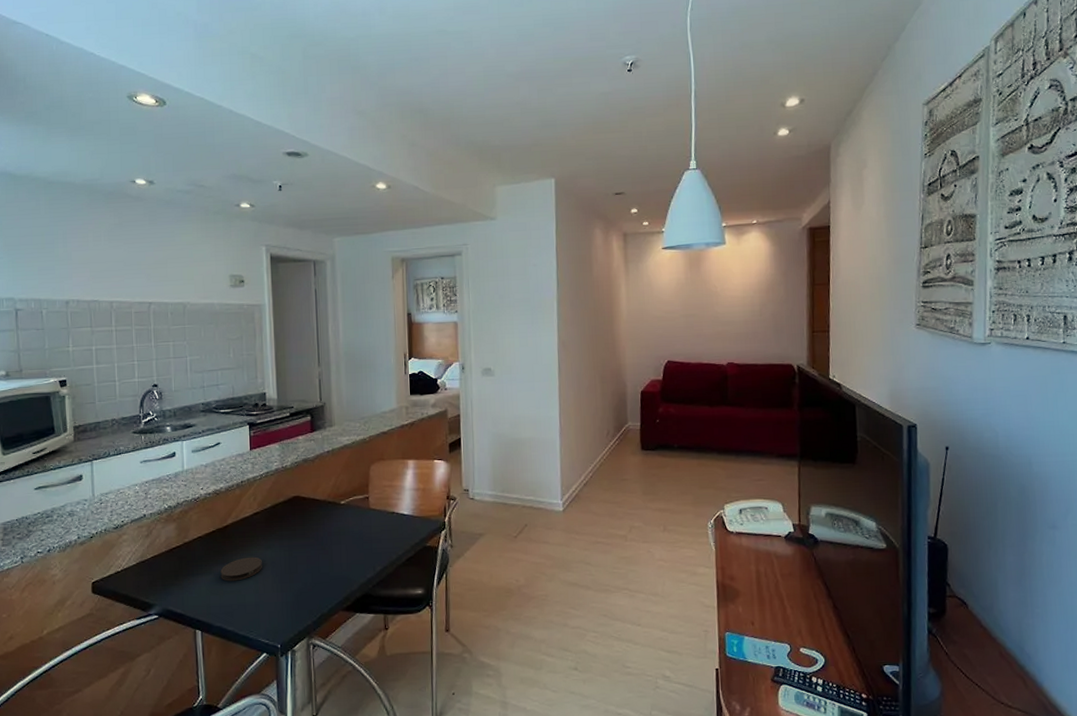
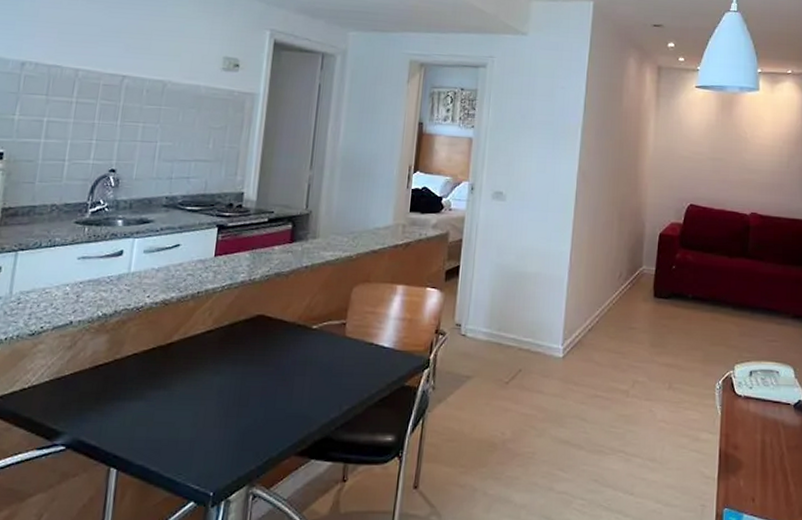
coaster: present [220,557,262,581] -> none [153,382,207,411]

